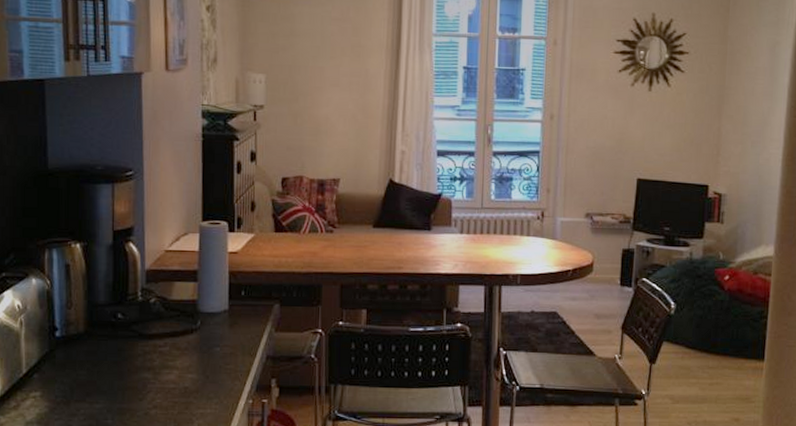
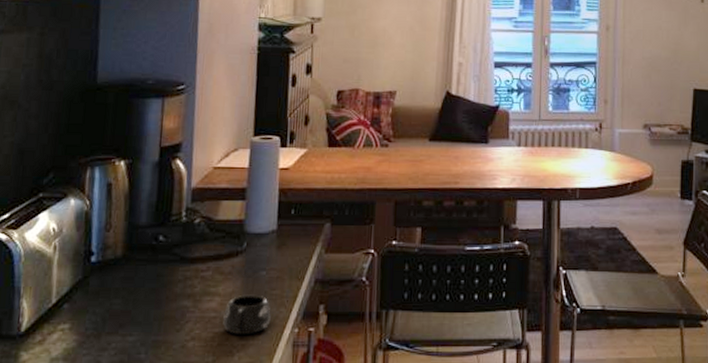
mug: none [182,368,226,404] -> present [223,294,271,334]

